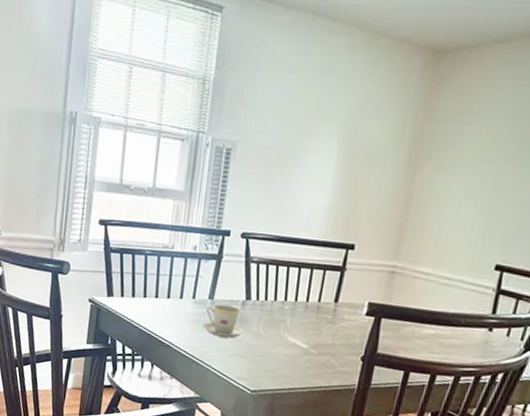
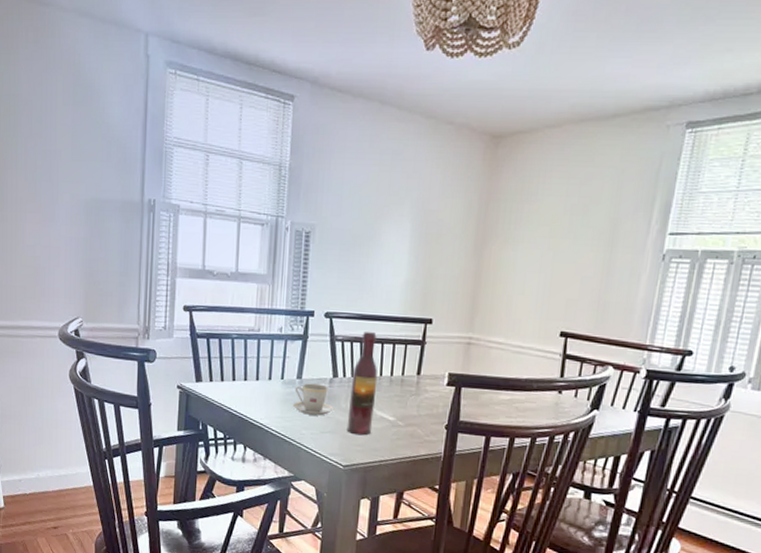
wine bottle: none [257,253,294,361] -> present [346,330,378,435]

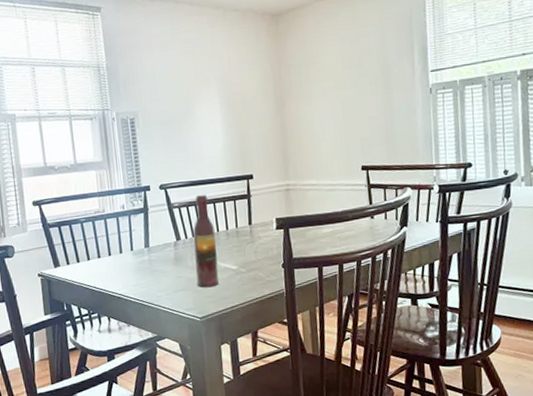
teacup: present [292,383,335,416] -> none [144,248,183,278]

